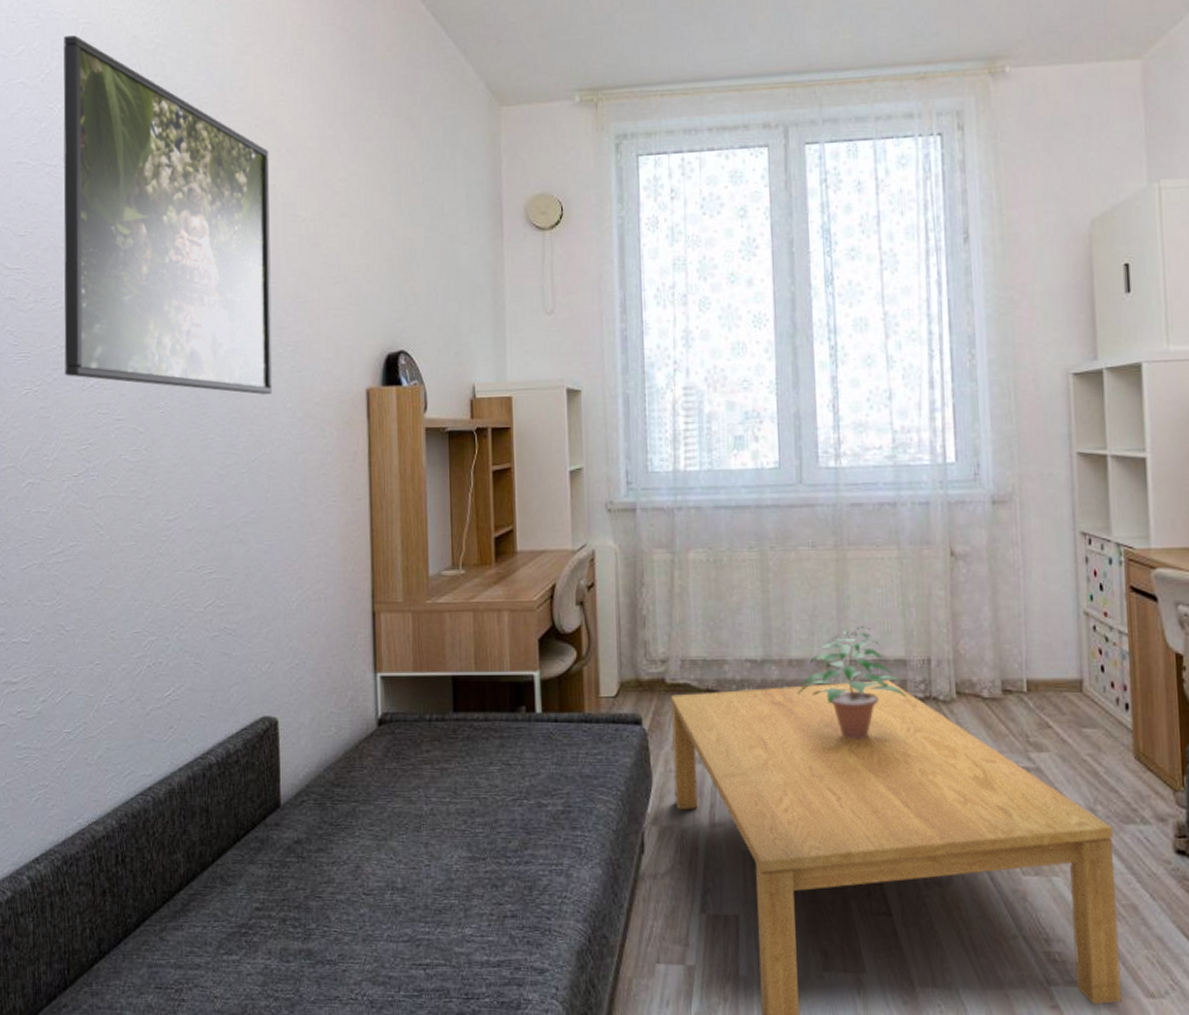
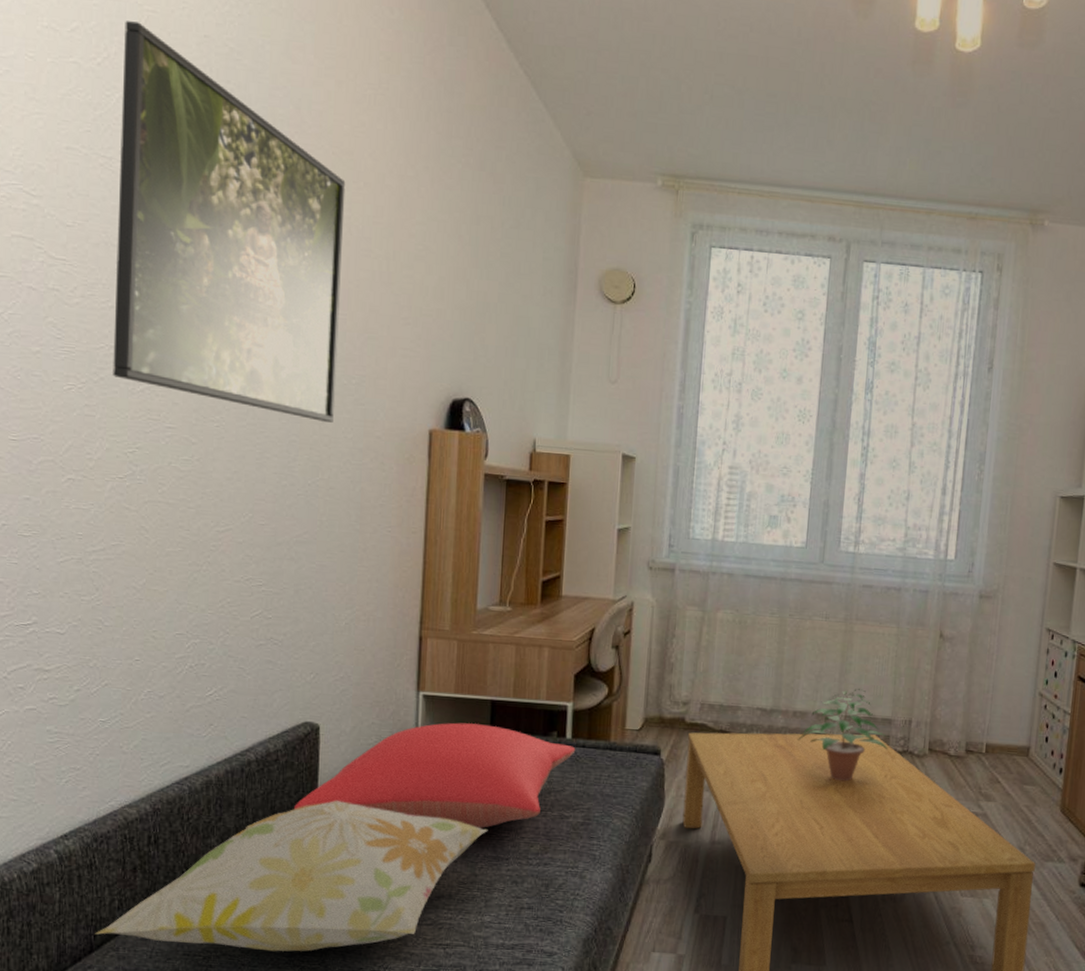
decorative pillow: none [68,803,461,981] -> present [95,801,488,952]
pillow: none [257,704,548,826] -> present [293,722,576,829]

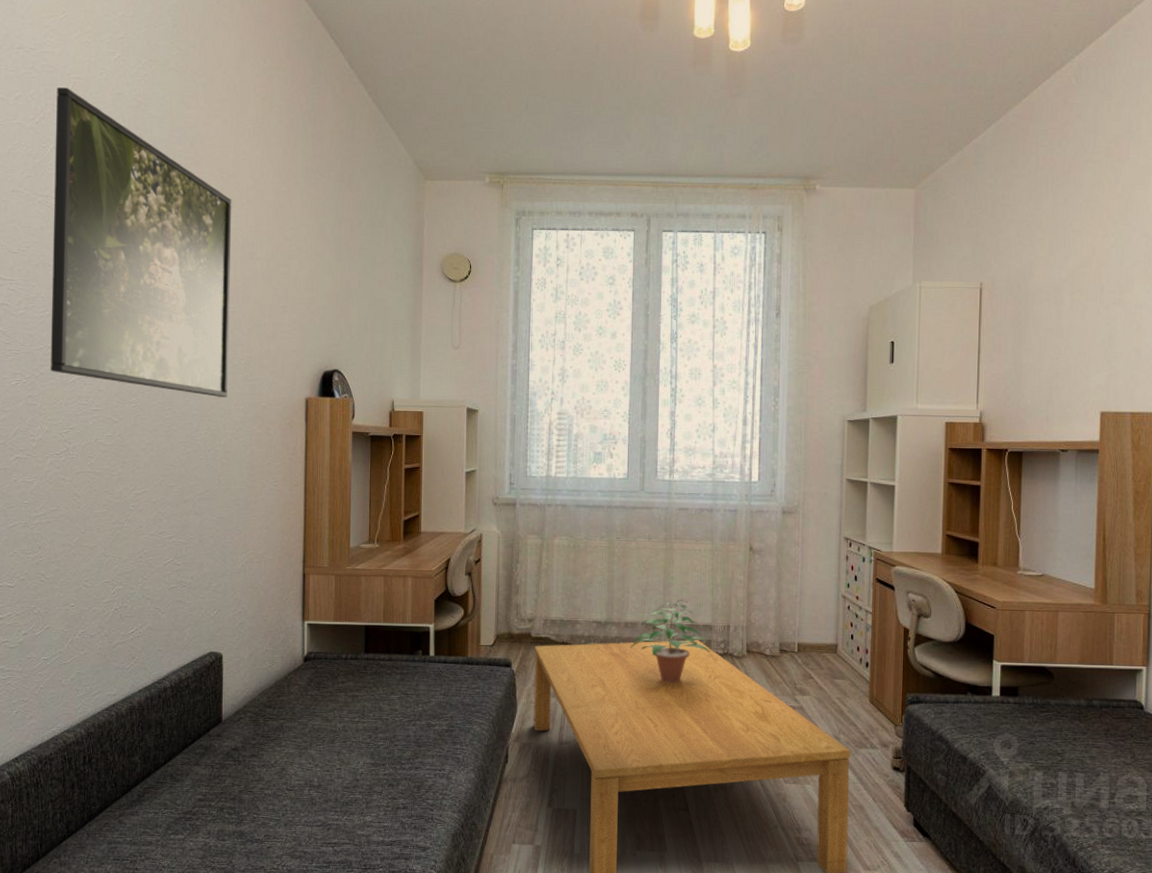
decorative pillow: present [95,801,488,952] -> none [41,719,367,855]
pillow: present [293,722,576,829] -> none [202,646,438,739]

